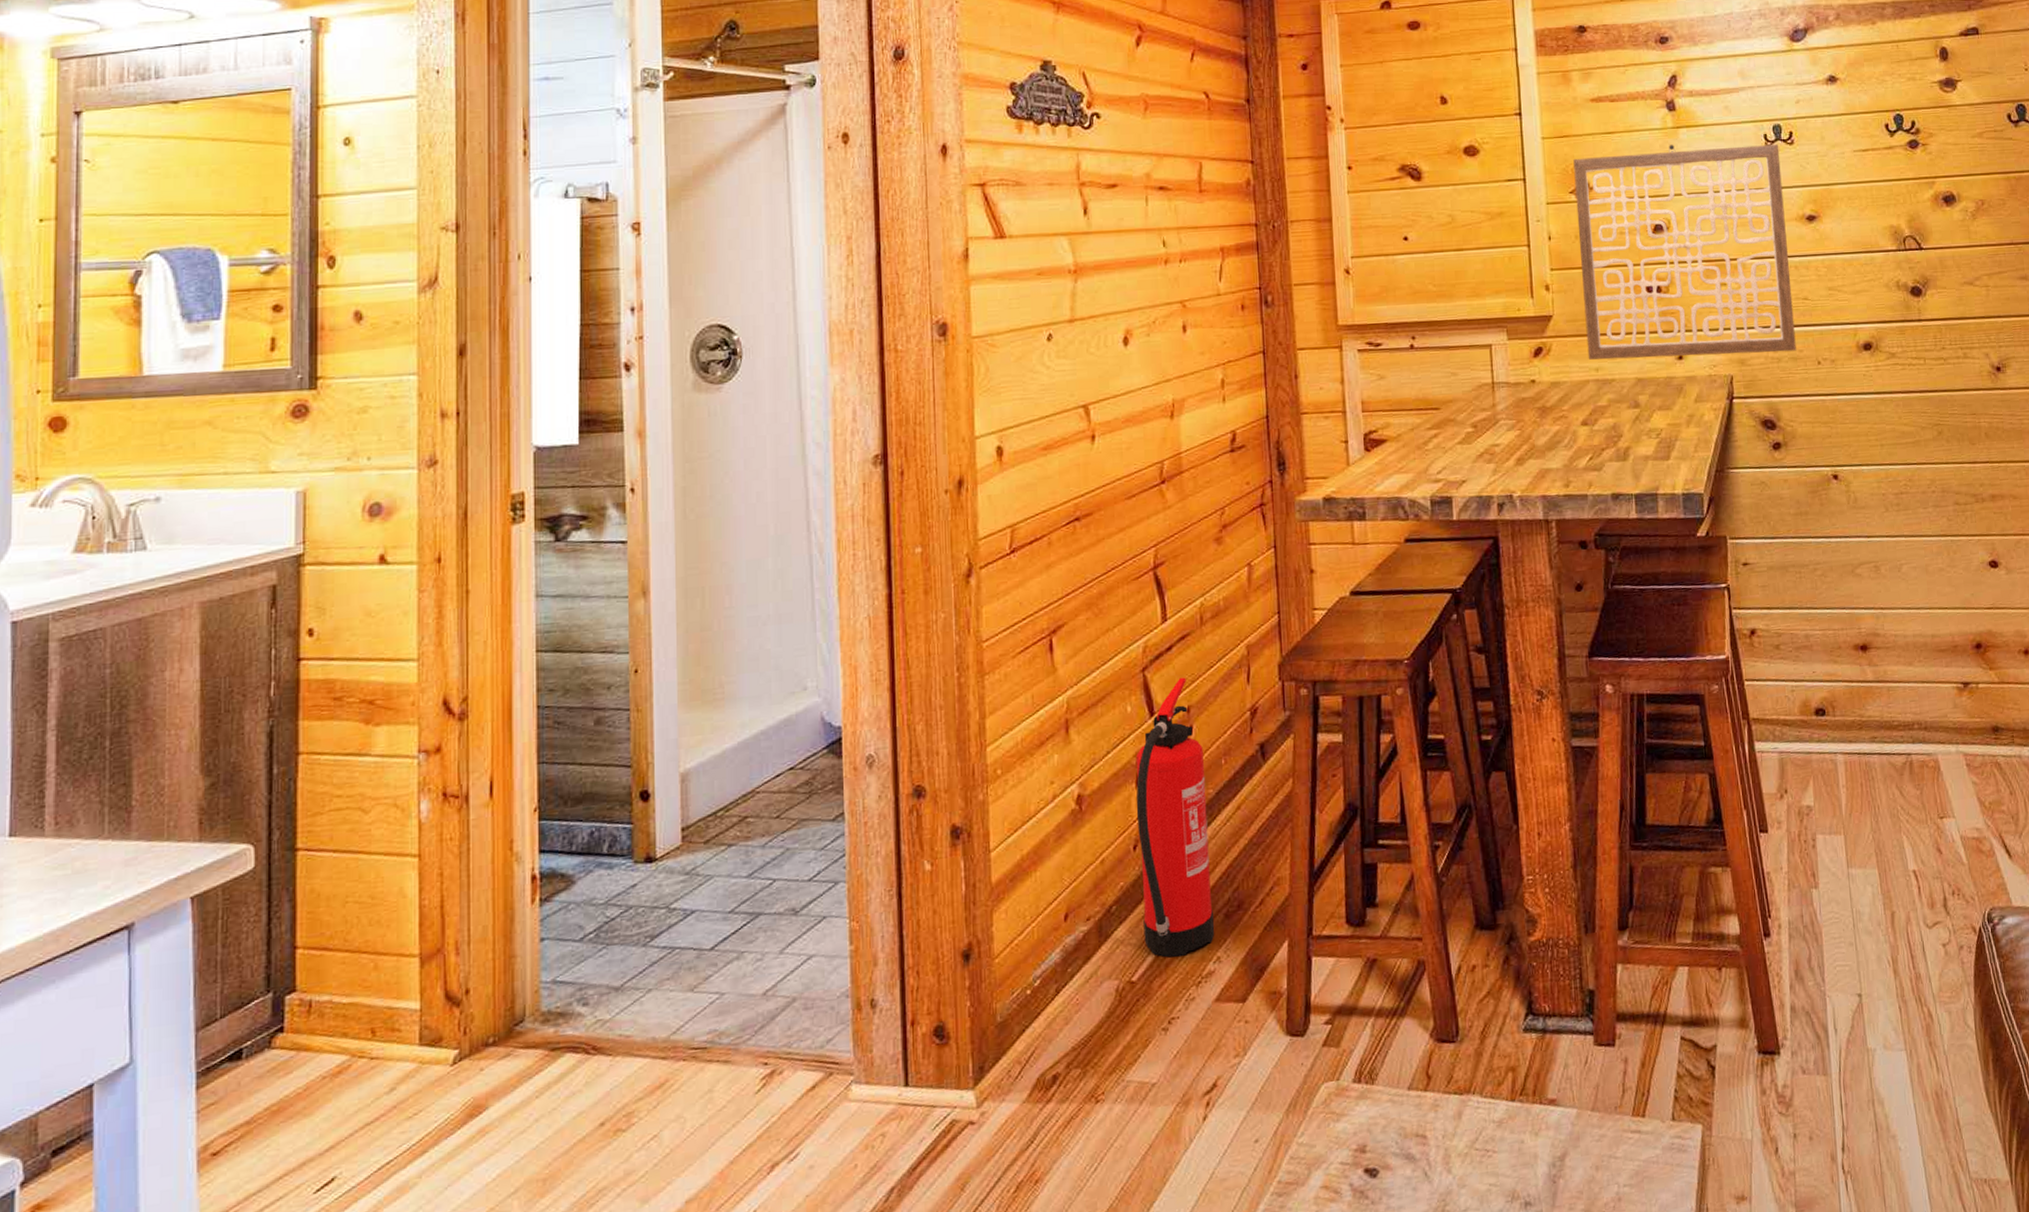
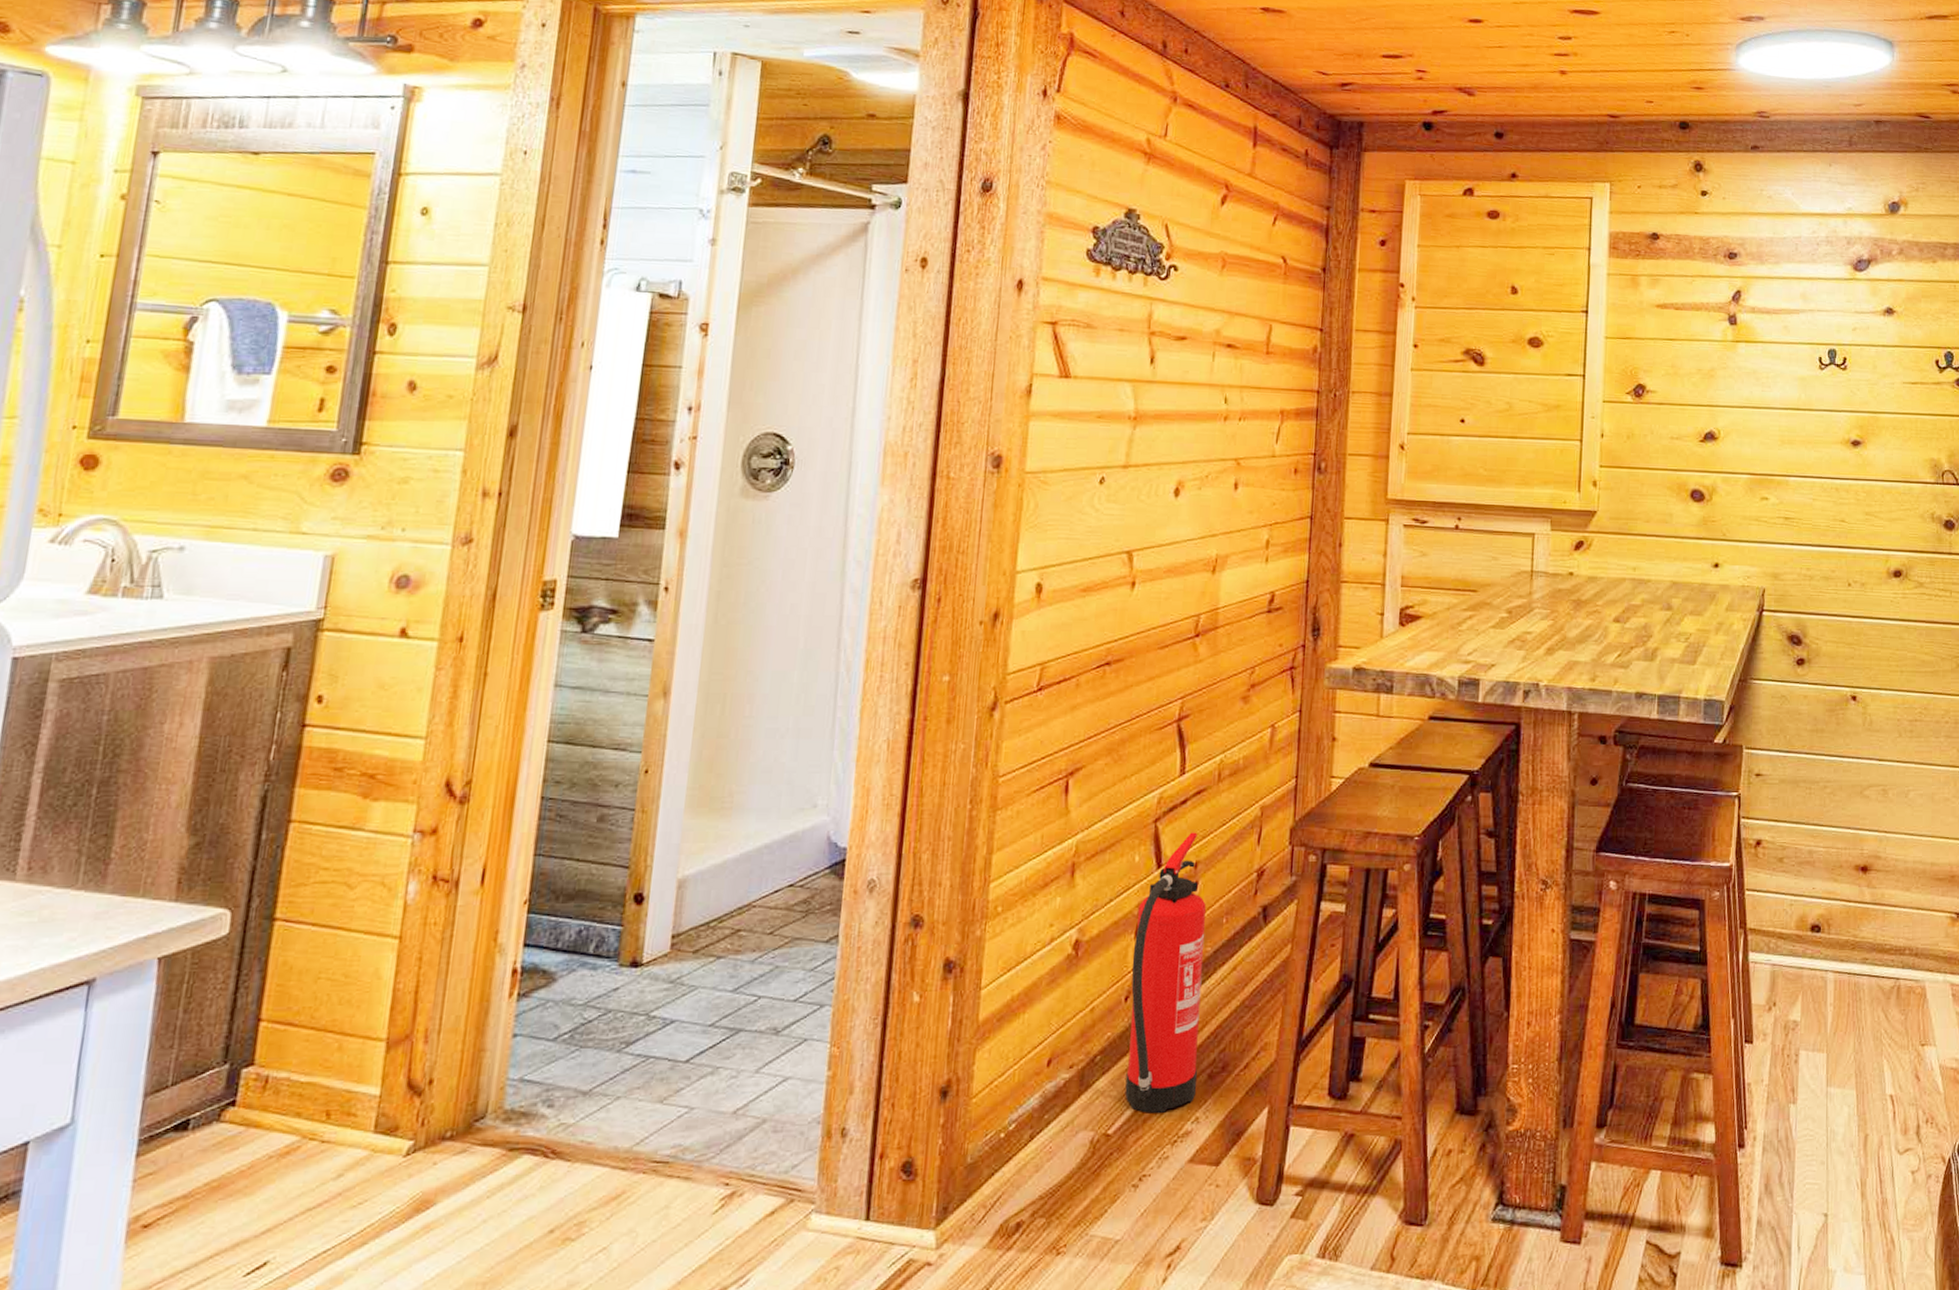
wall art: present [1573,144,1796,360] -> none [1627,357,1832,571]

